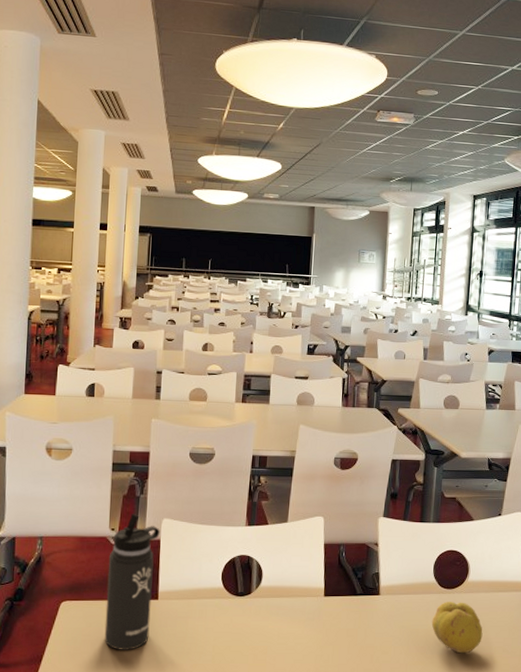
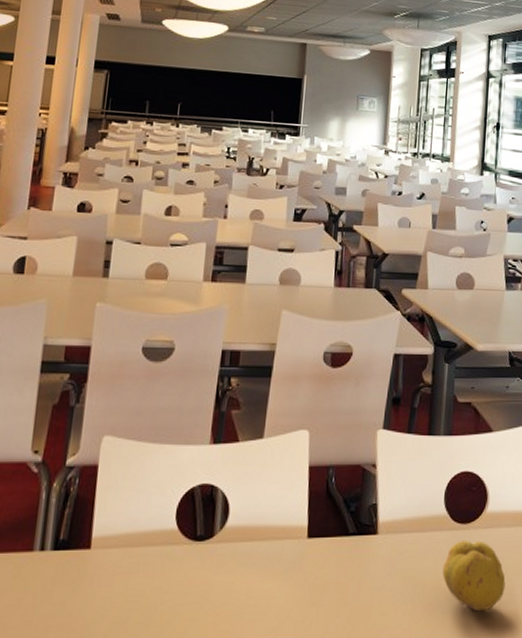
thermos bottle: present [104,514,160,650] -> none [13,430,99,624]

